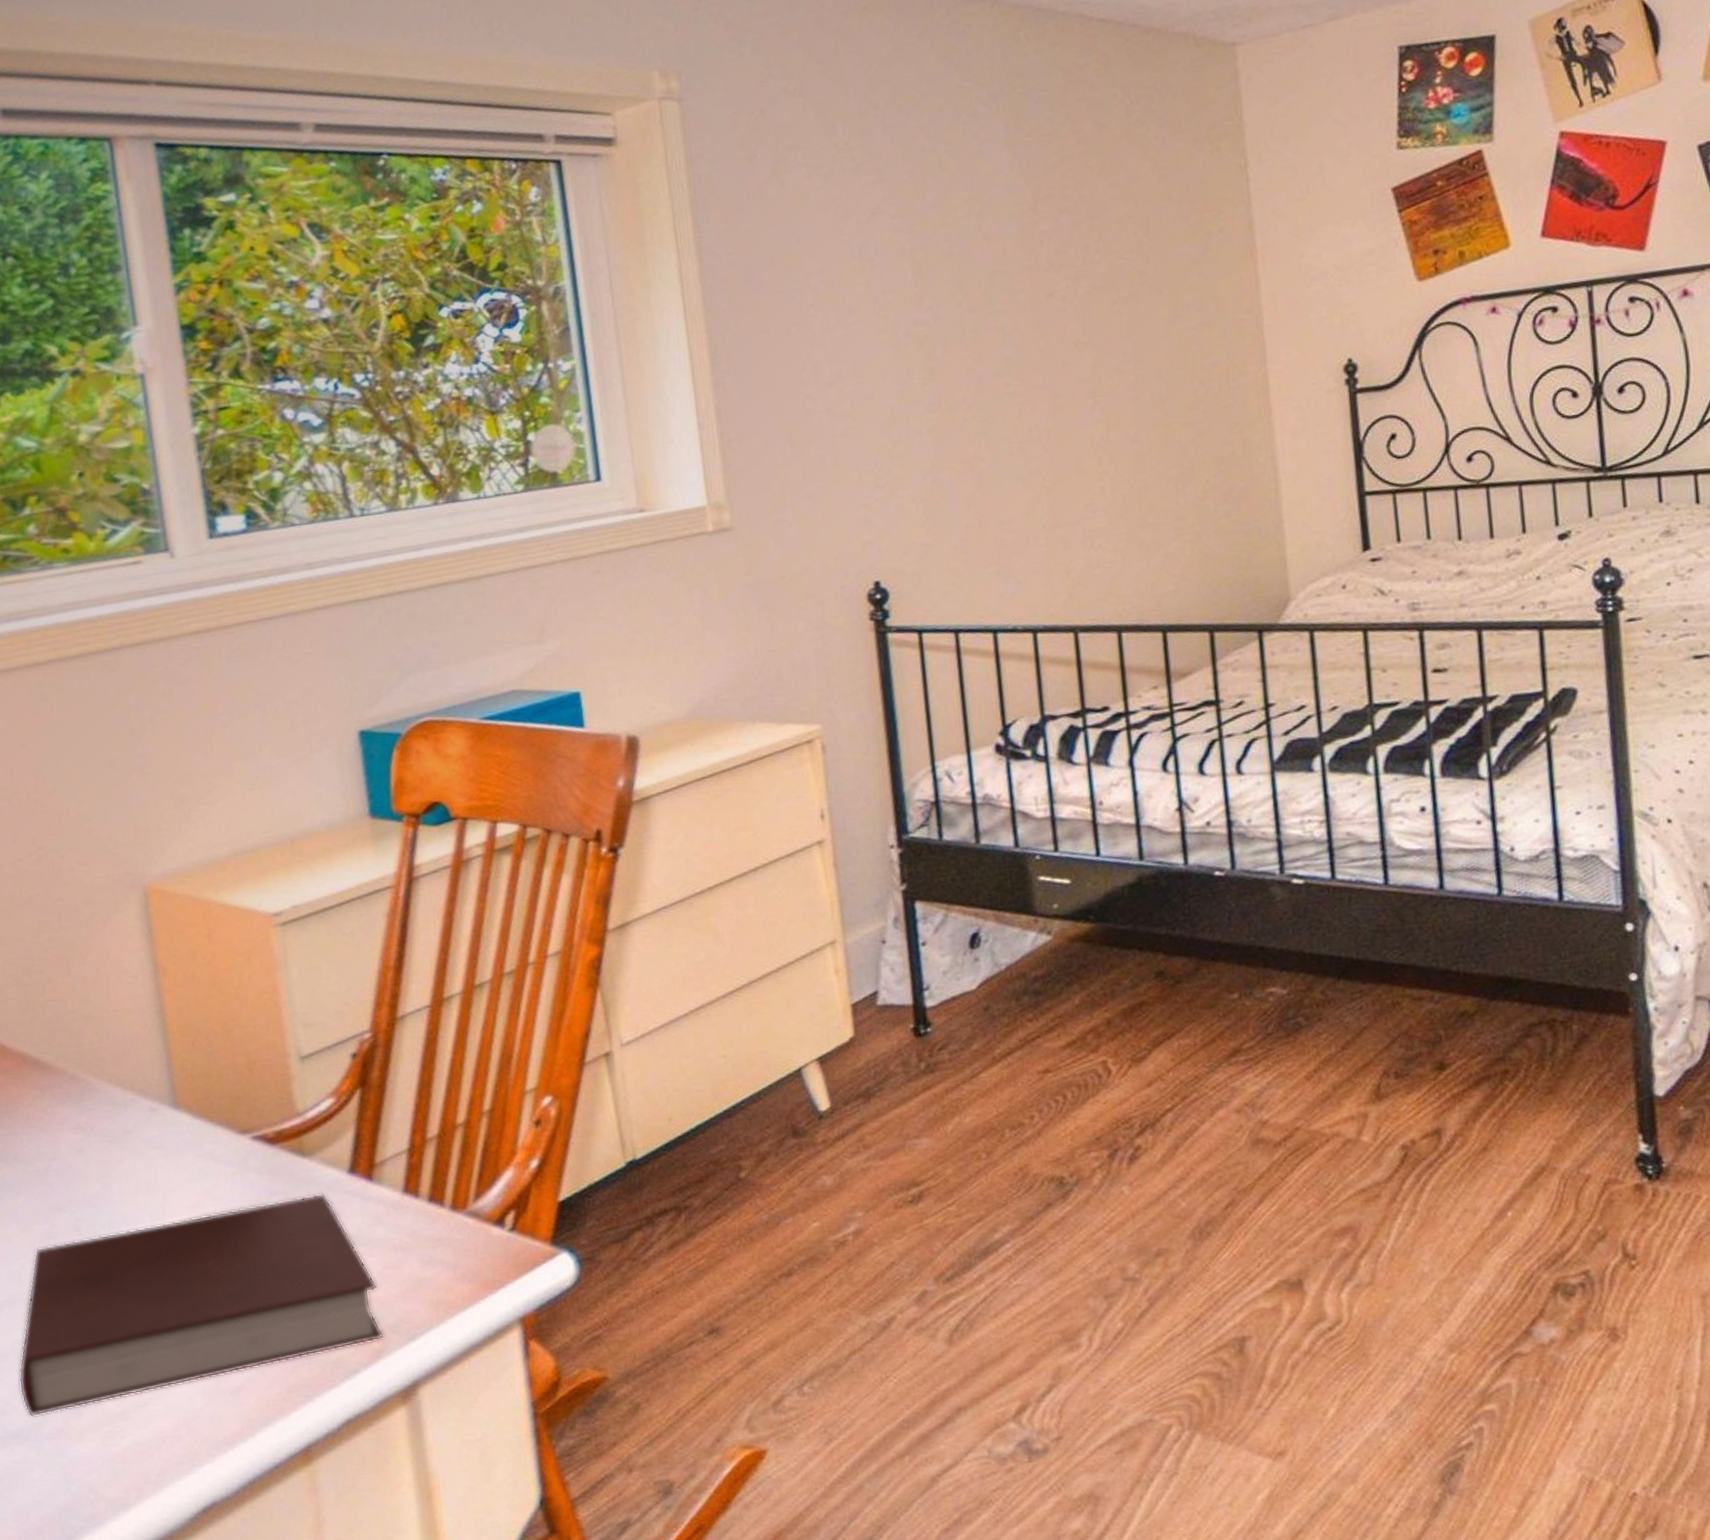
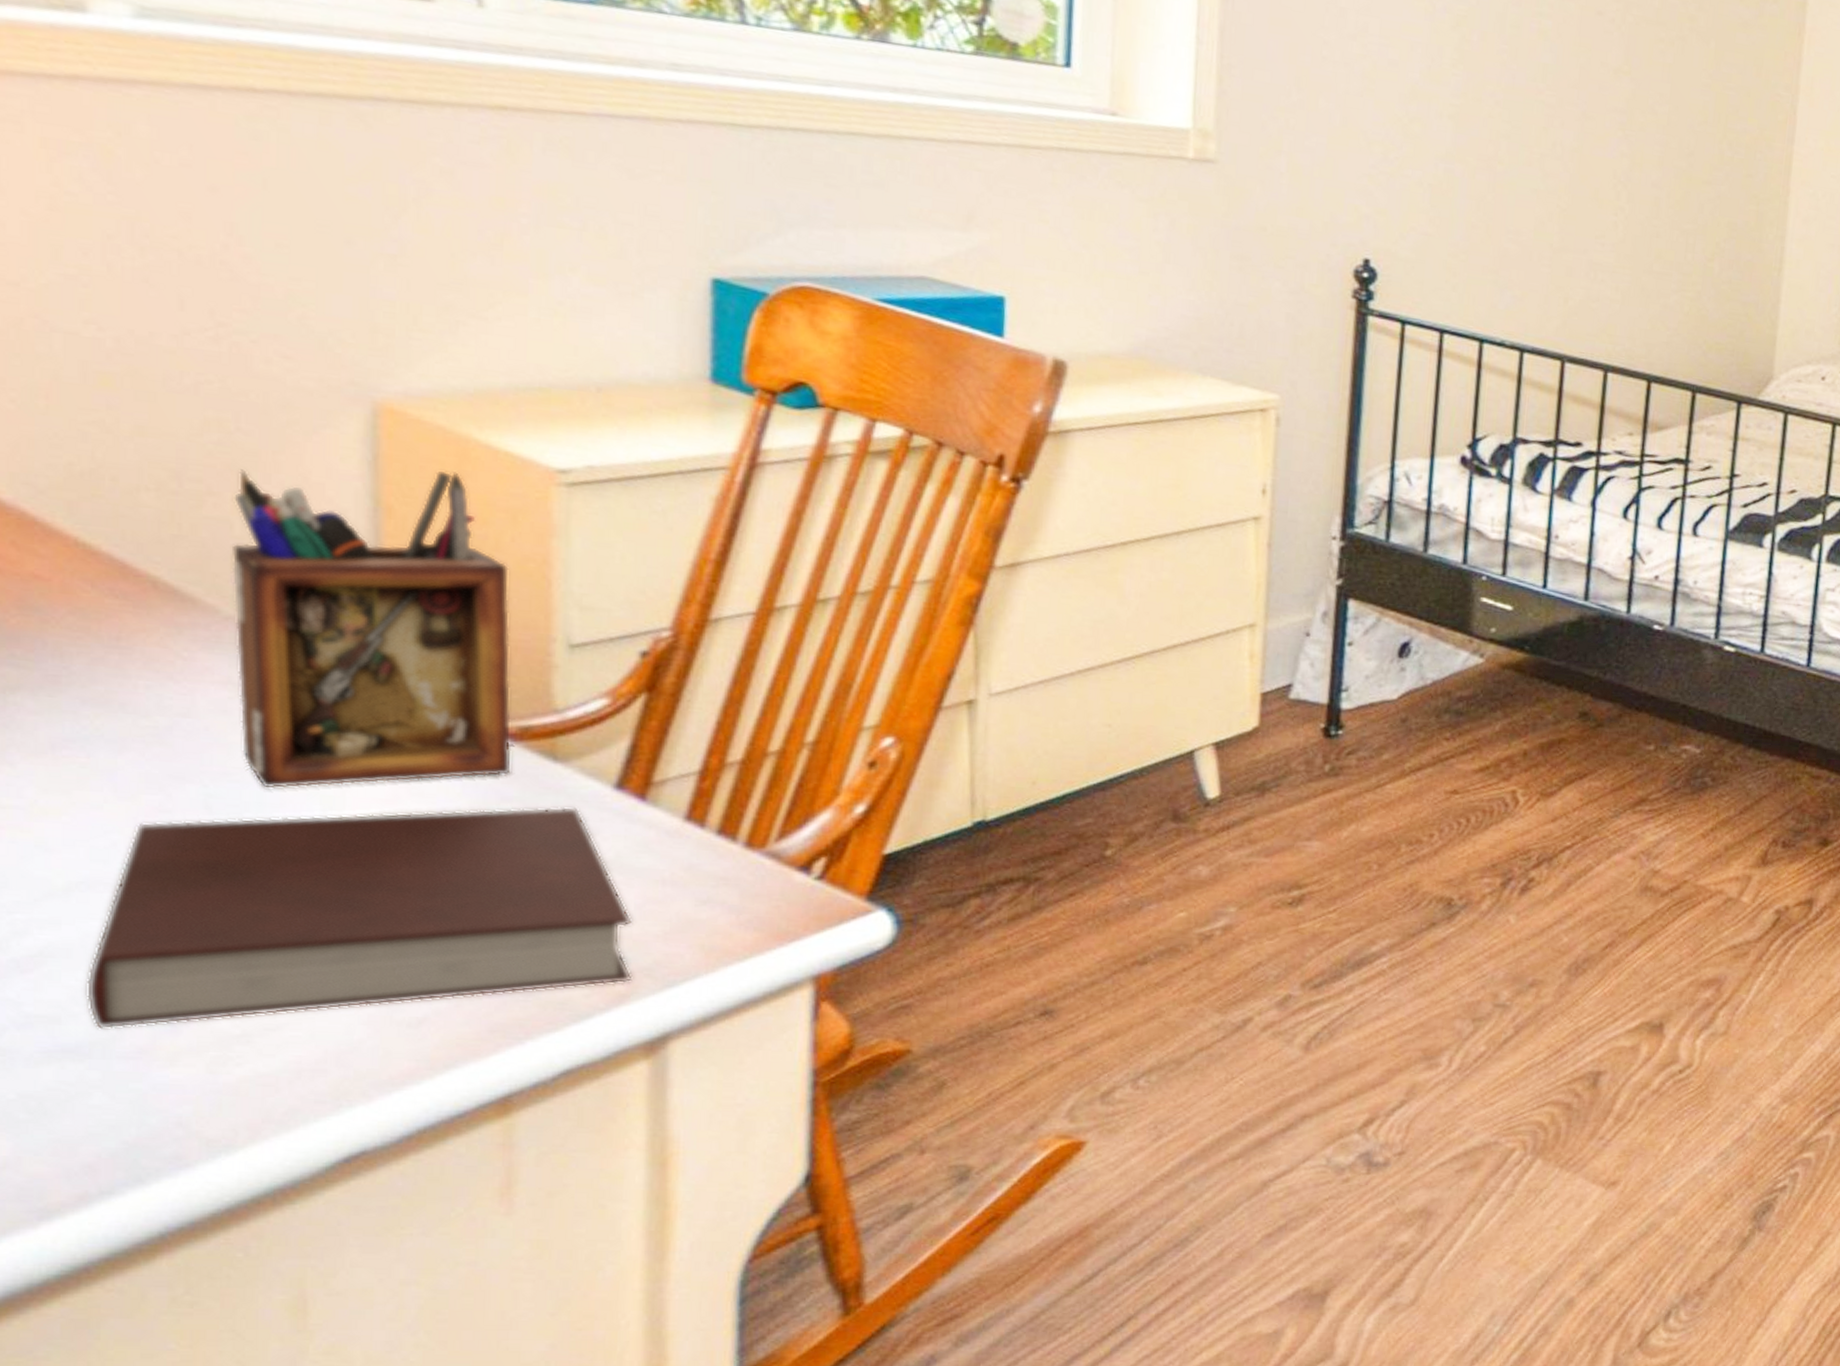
desk organizer: none [64,930,275,1209] -> present [231,469,513,789]

